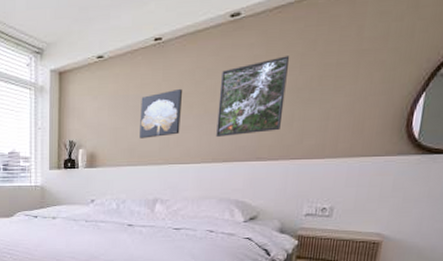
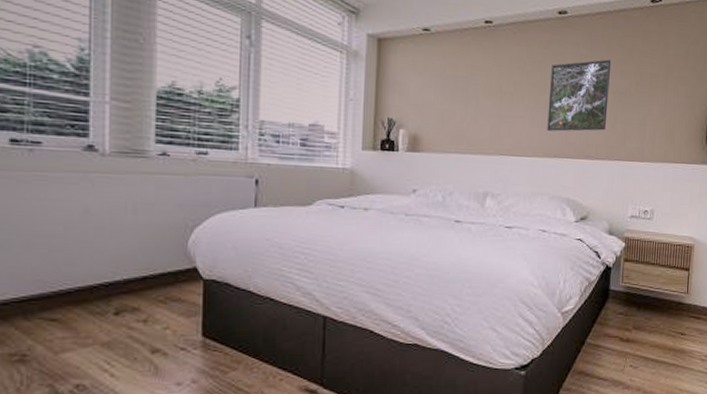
wall art: present [139,88,182,139] -> none [469,76,513,125]

